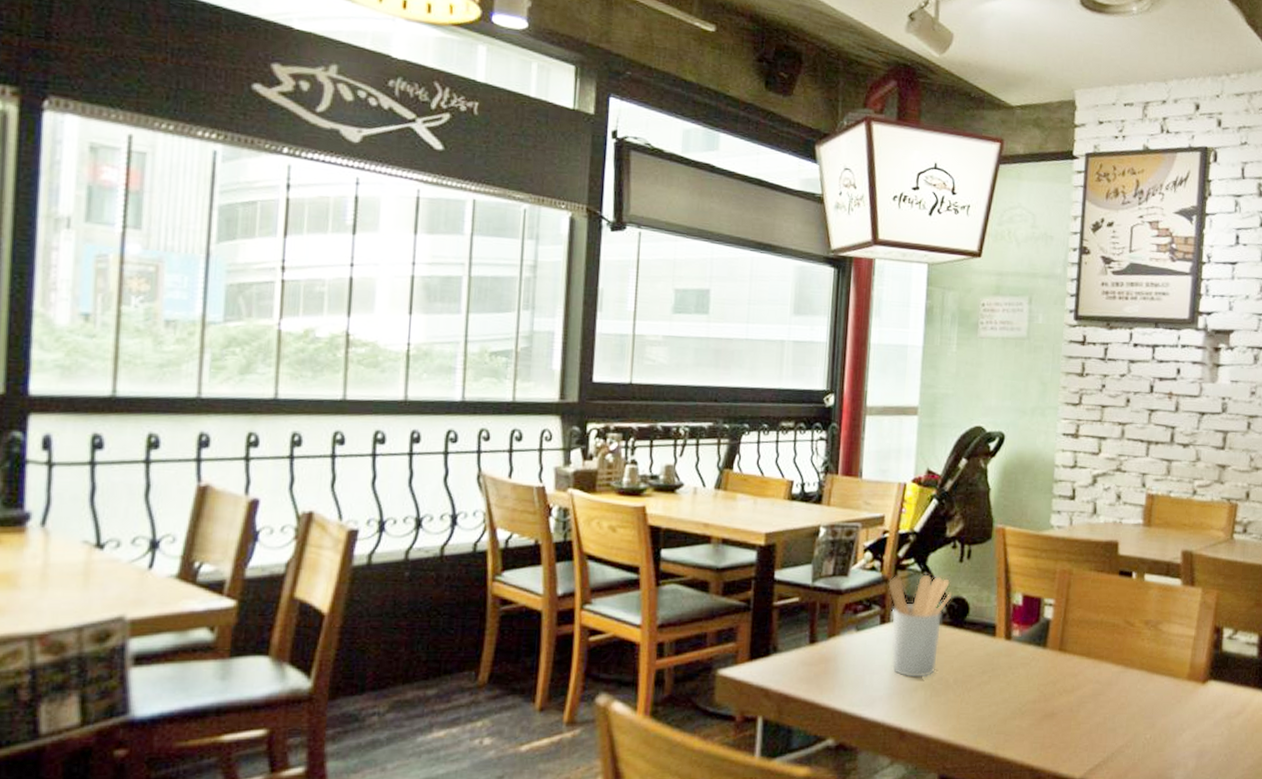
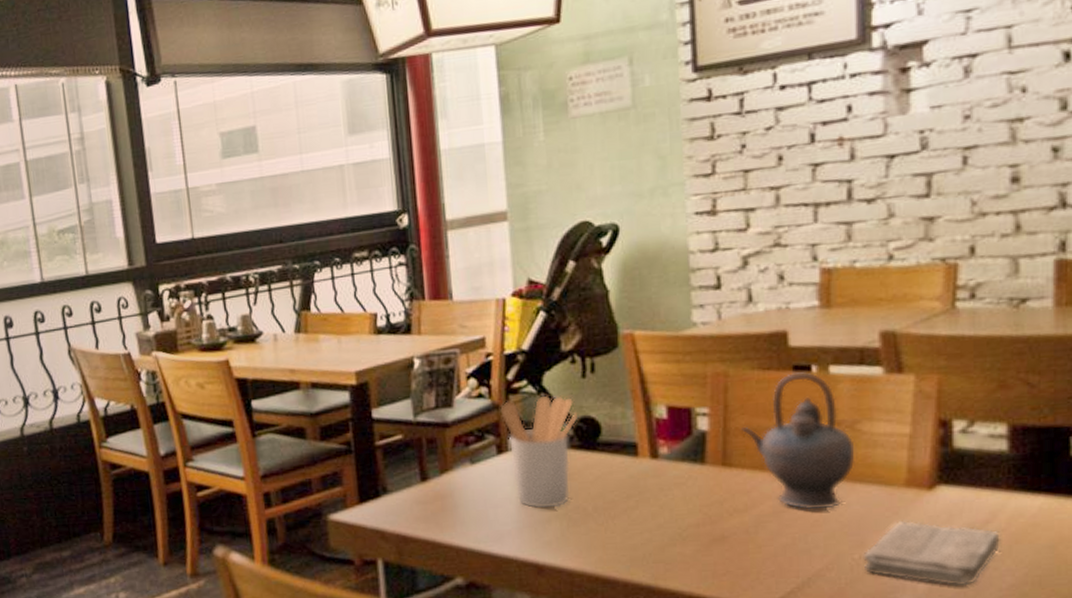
teapot: none [1077,576,1157,694] -> present [741,371,856,510]
washcloth: none [1152,707,1247,766] -> present [863,520,1000,587]

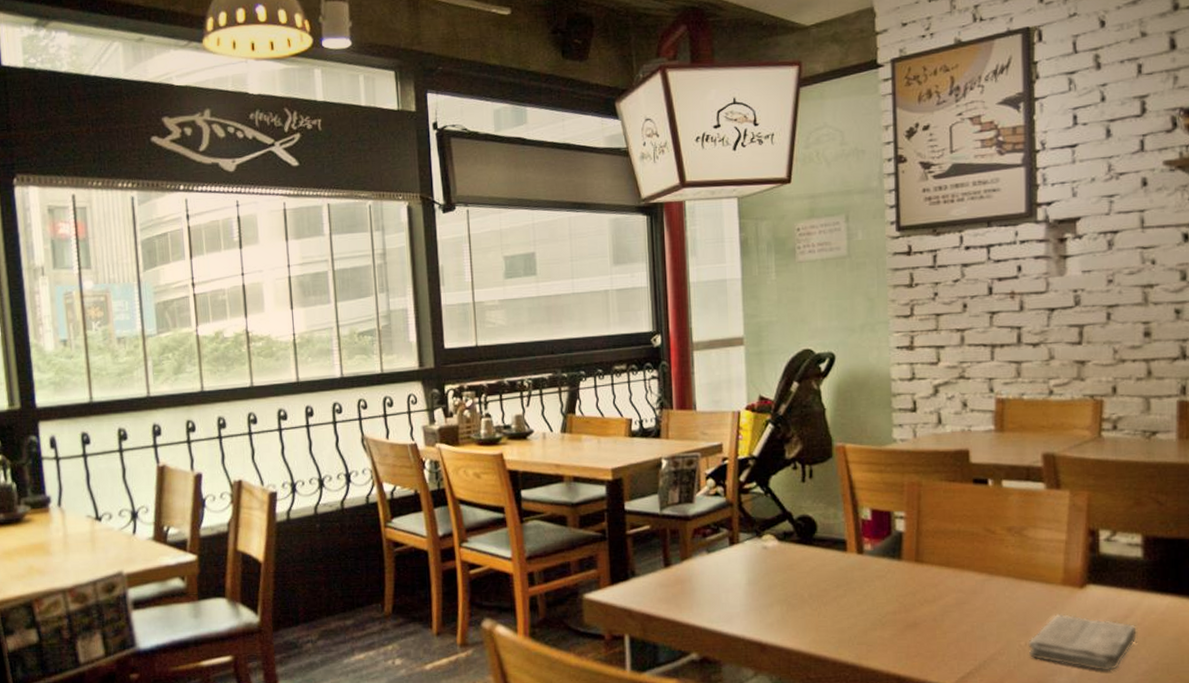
utensil holder: present [500,395,579,509] -> none [733,496,798,594]
teapot: present [741,371,856,510] -> none [931,484,1023,602]

